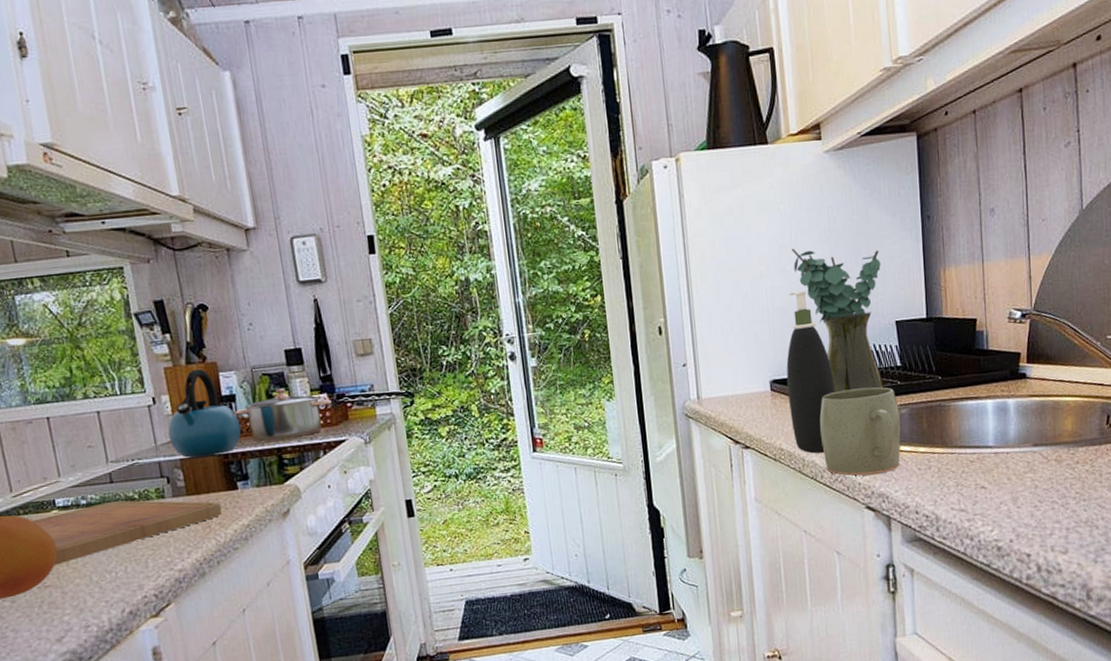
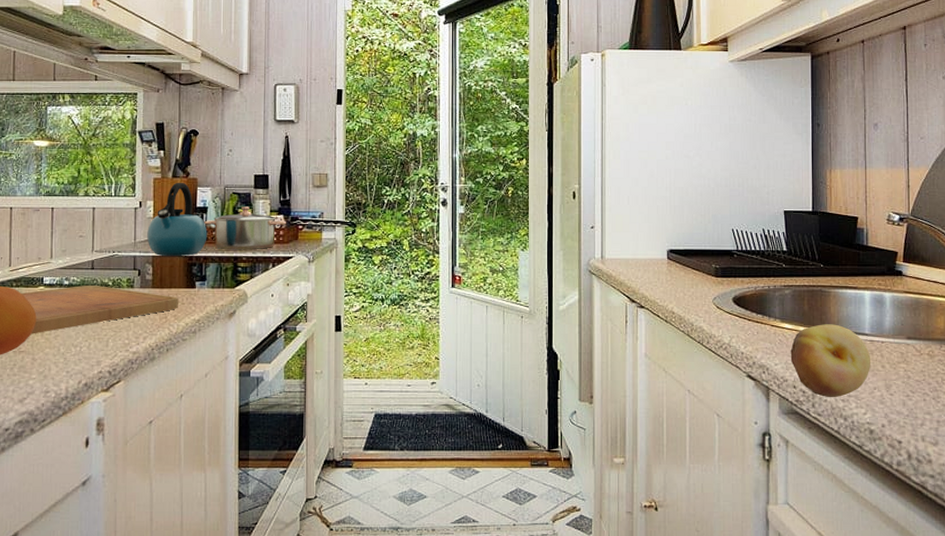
soap dispenser: present [786,291,835,454] -> none [682,176,725,320]
vase: present [791,248,884,394] -> none [695,138,773,269]
mug: present [819,387,902,476] -> none [709,266,784,347]
fruit: none [910,440,997,519] -> present [790,324,871,398]

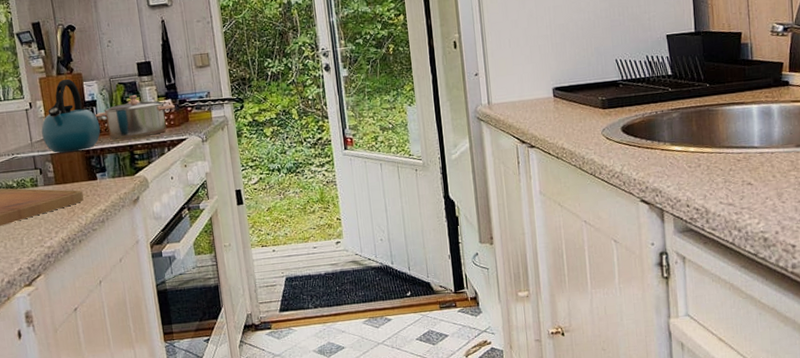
fruit: present [790,324,871,398] -> none [681,141,762,213]

